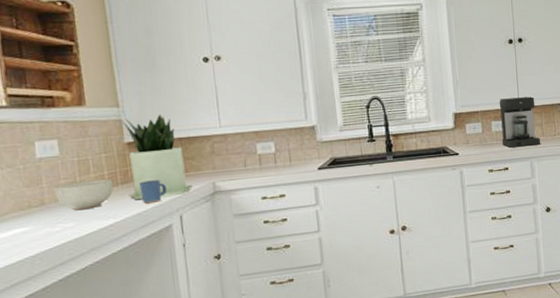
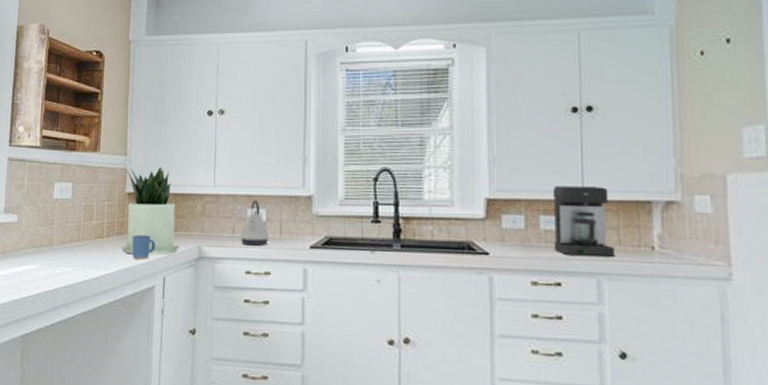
bowl: present [52,179,114,211] -> none [61,226,111,256]
kettle: none [252,135,281,176] -> present [240,200,270,247]

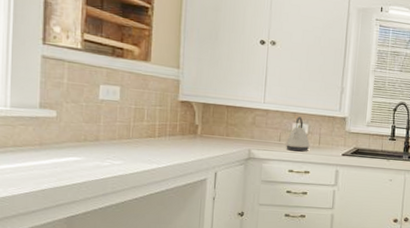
planter: present [121,166,180,256] -> none [173,80,231,155]
mug: present [131,235,156,260] -> none [184,137,208,157]

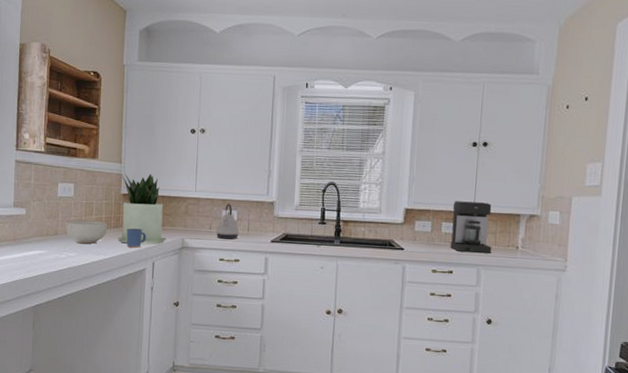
bowl: none [108,126,163,152] -> present [65,220,109,244]
planter: none [173,80,231,155] -> present [117,173,166,245]
mug: none [184,137,208,157] -> present [126,228,146,248]

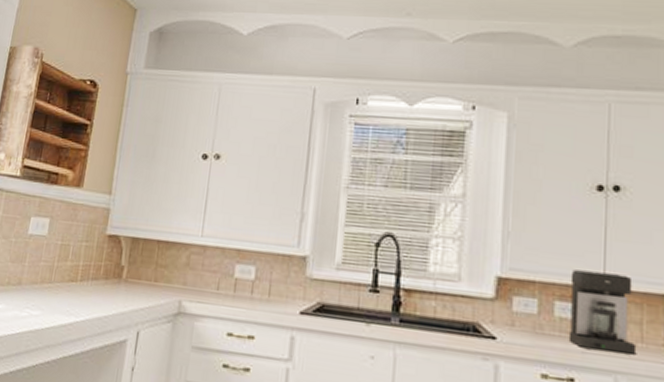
bowl: present [65,220,109,244] -> none [32,266,87,300]
planter: present [117,173,166,245] -> none [94,208,159,307]
mug: present [126,228,146,248] -> none [106,281,133,310]
kettle: present [215,203,240,240] -> none [224,255,257,307]

